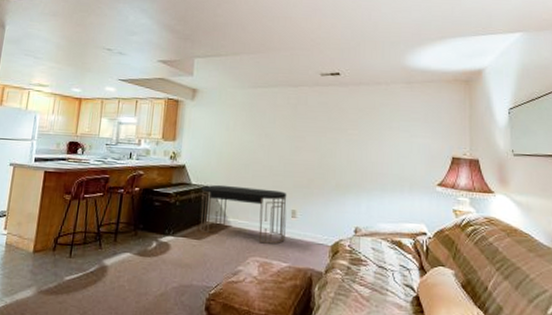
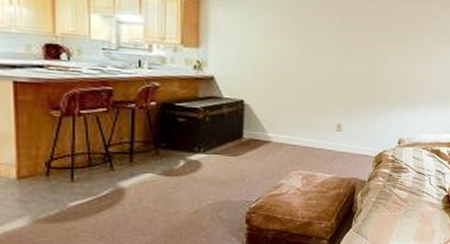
console table: present [199,184,287,244] -> none [235,98,333,157]

